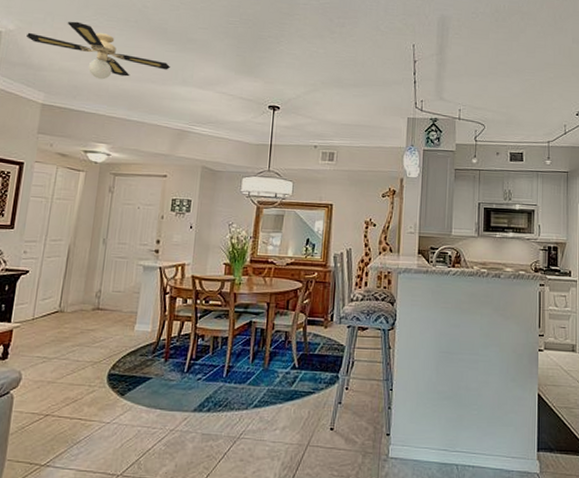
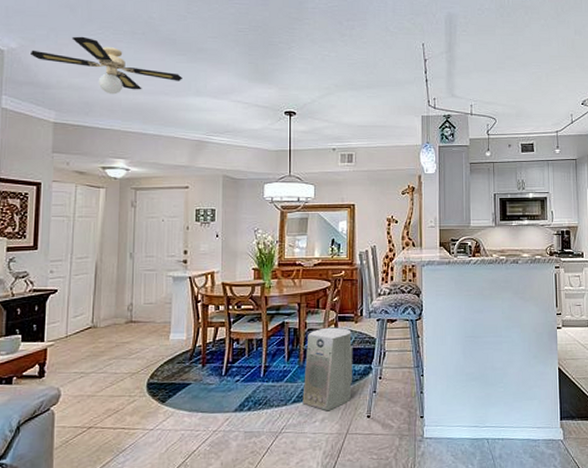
air purifier: none [264,330,321,420] -> present [302,327,353,411]

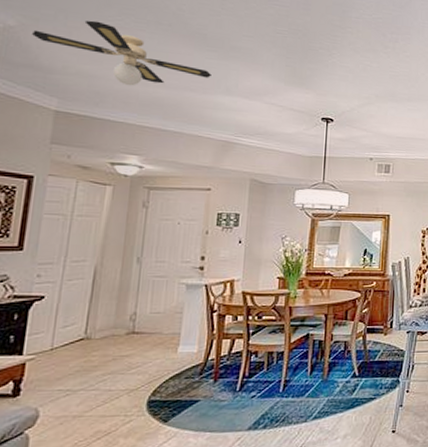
air purifier: present [302,327,353,411] -> none [324,339,381,427]

